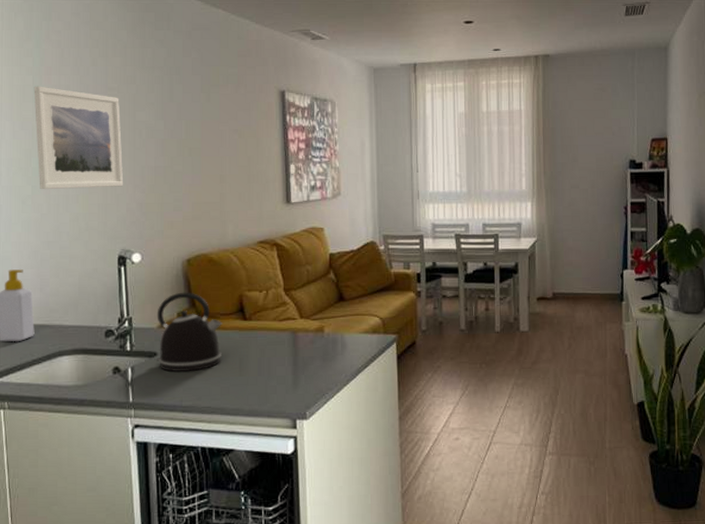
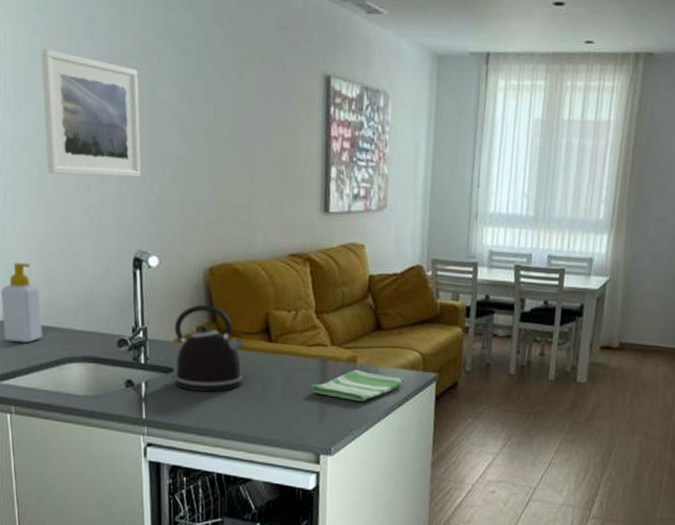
dish towel: none [283,338,368,367] -> present [310,370,405,402]

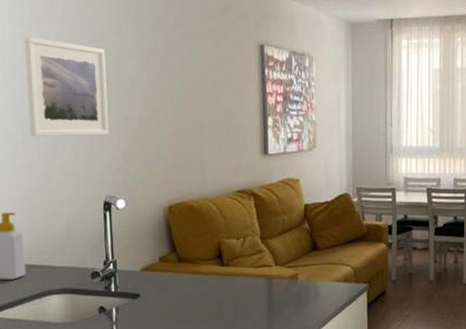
kettle: present [172,304,245,393] -> none [139,238,202,314]
dish towel: present [310,370,405,402] -> none [259,286,340,313]

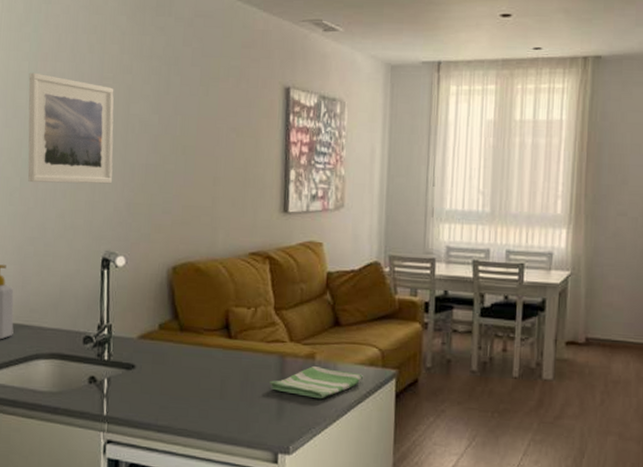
dish towel: none [259,286,340,313] -> present [268,366,364,399]

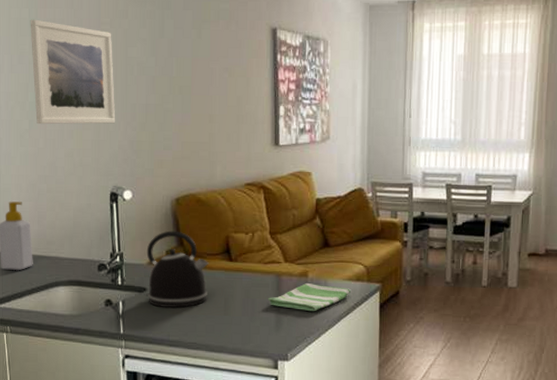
kettle: none [134,302,206,389] -> present [146,230,209,309]

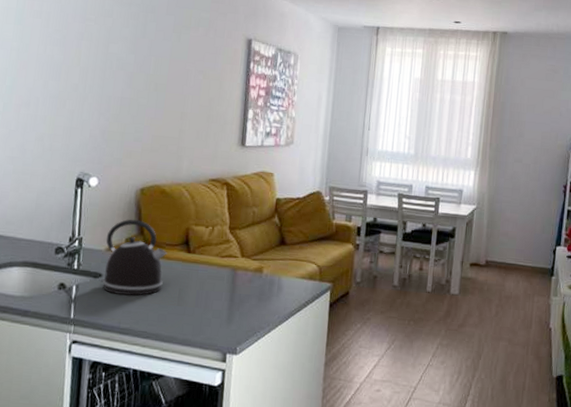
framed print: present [30,19,116,125] -> none [11,9,96,113]
dish towel: present [267,283,352,312] -> none [221,279,304,307]

